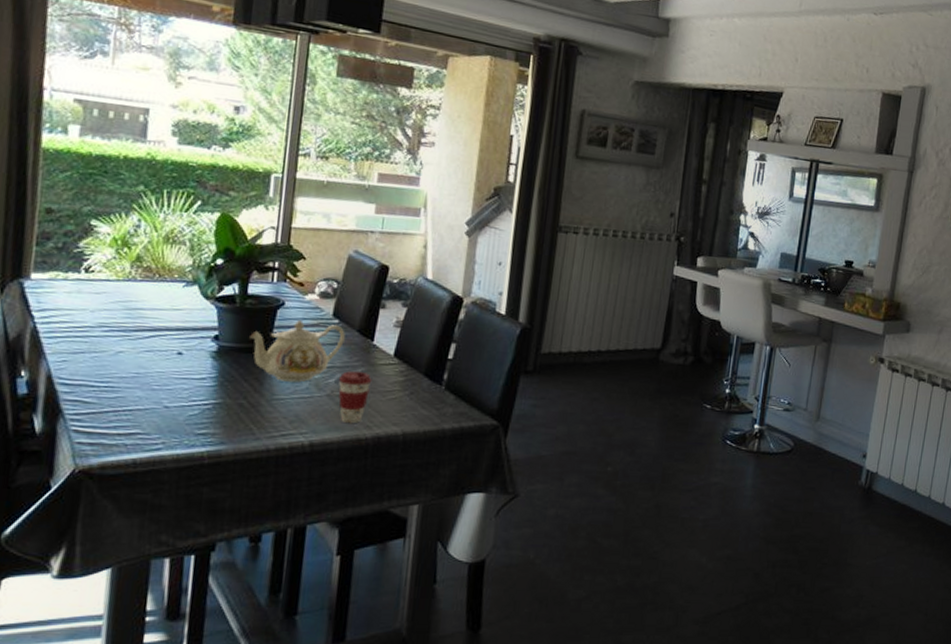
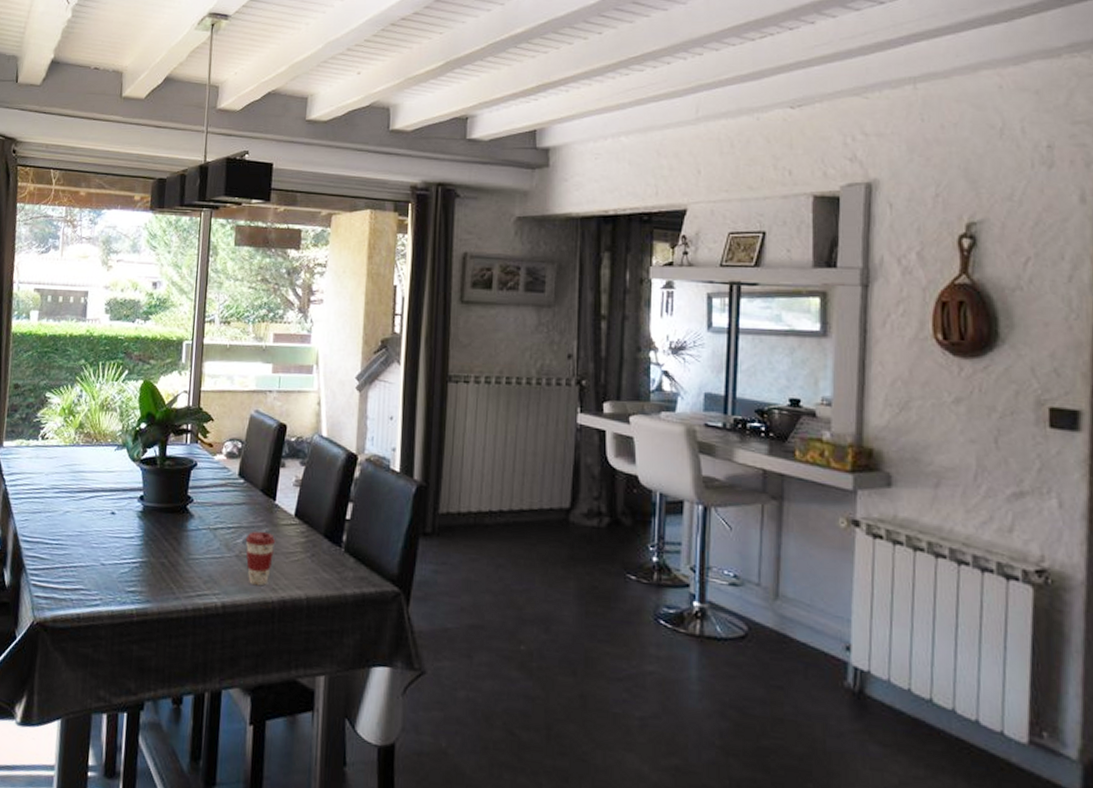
teapot: present [250,319,345,383] -> none [169,479,250,542]

